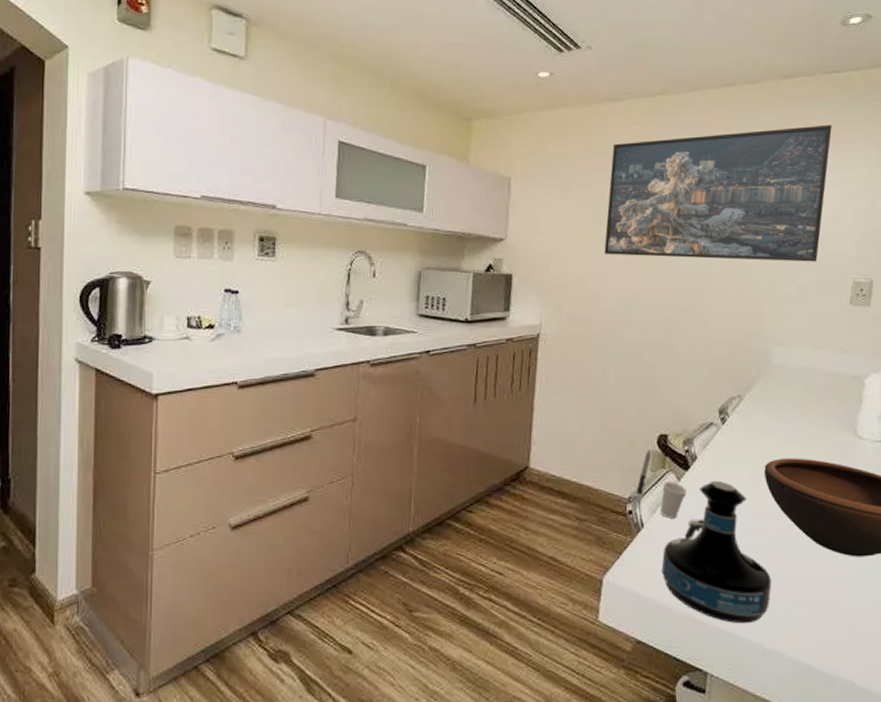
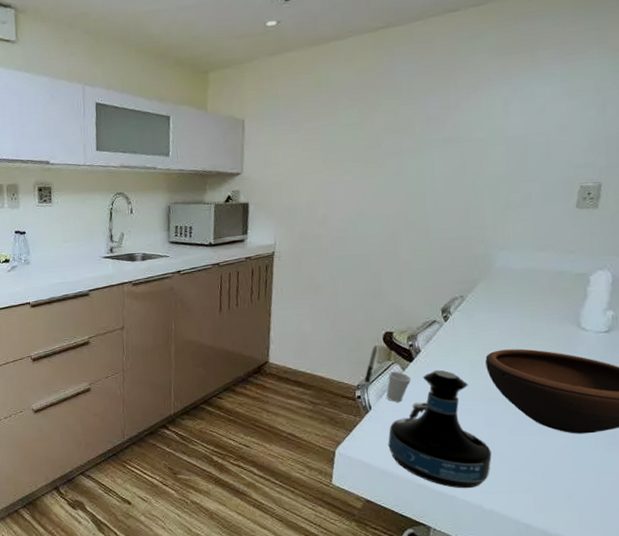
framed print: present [604,125,833,262] -> none [331,37,562,180]

